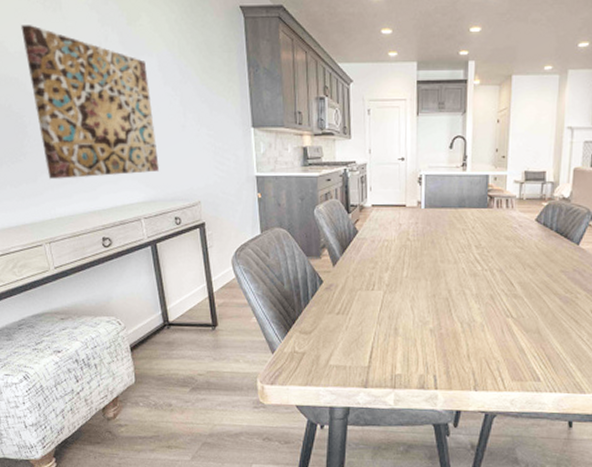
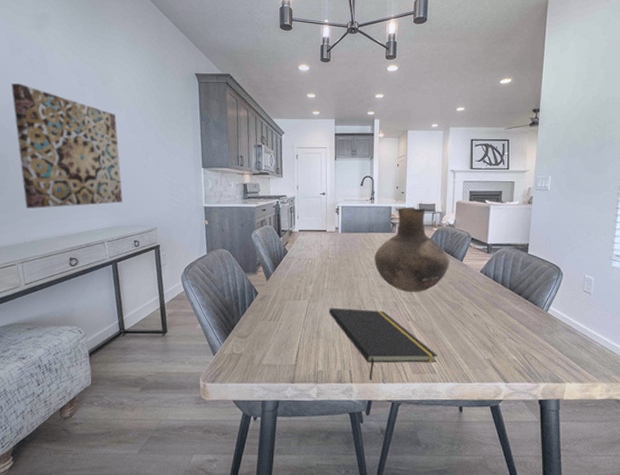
notepad: none [409,301,544,388] -> present [329,308,438,381]
vase: none [466,175,563,284] -> present [374,207,450,293]

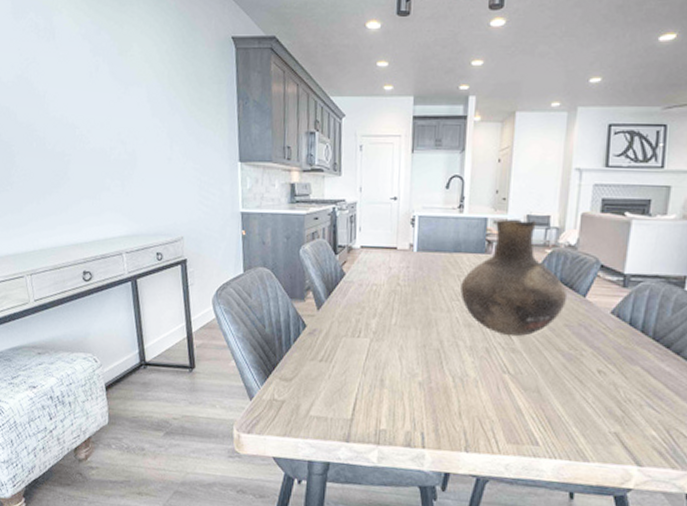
wall art: present [11,83,123,209] -> none [15,54,143,210]
notepad: present [329,308,438,381] -> none [397,350,544,448]

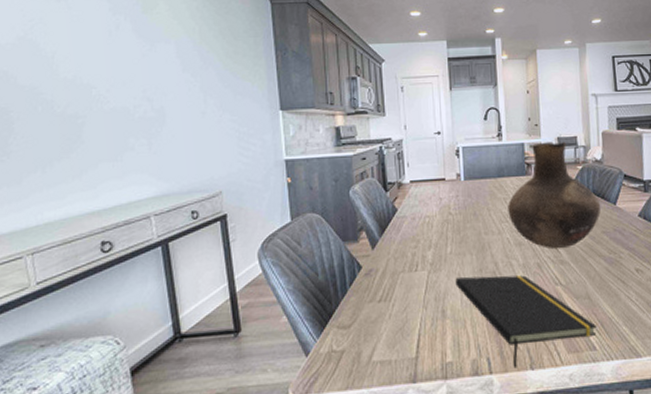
notepad: none [397,350,544,448] -> present [455,275,598,369]

